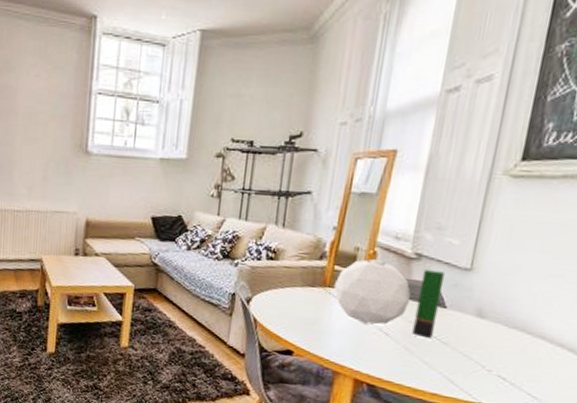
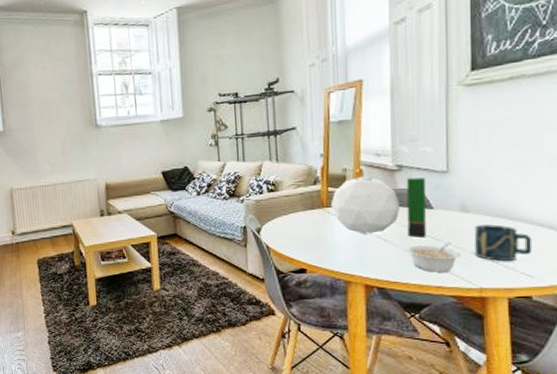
legume: none [407,344,466,380] -> present [406,242,461,273]
cup: none [482,334,548,379] -> present [475,224,533,261]

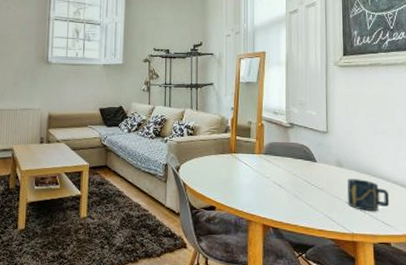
plant pot: present [330,176,427,239] -> none [237,130,312,187]
legume: present [406,242,461,273] -> none [296,191,338,218]

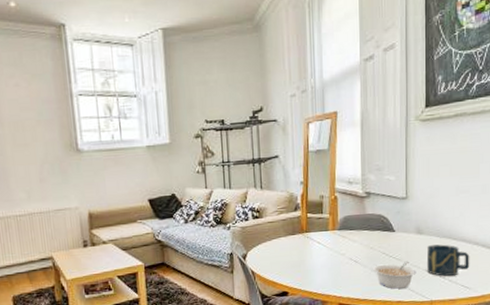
legume: none [296,191,338,218] -> present [373,261,416,289]

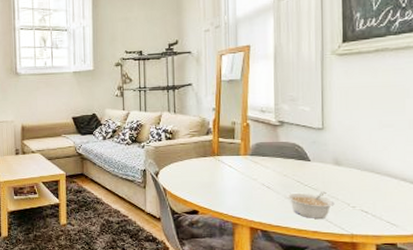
cup: present [427,244,470,276] -> none [347,177,397,210]

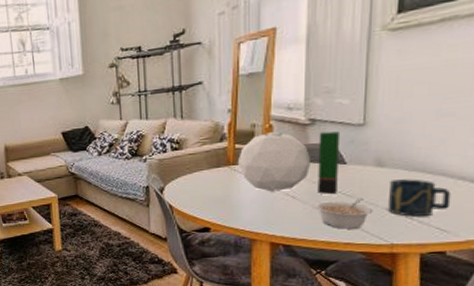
plant pot: none [221,130,305,187] -> present [237,131,341,195]
cup: none [347,177,397,210] -> present [388,179,452,217]

